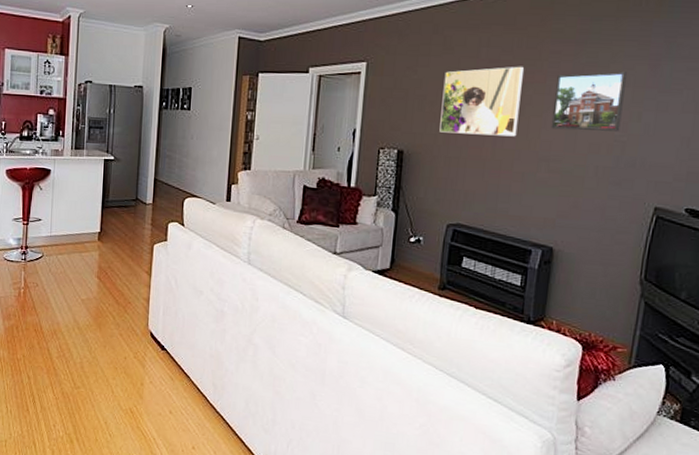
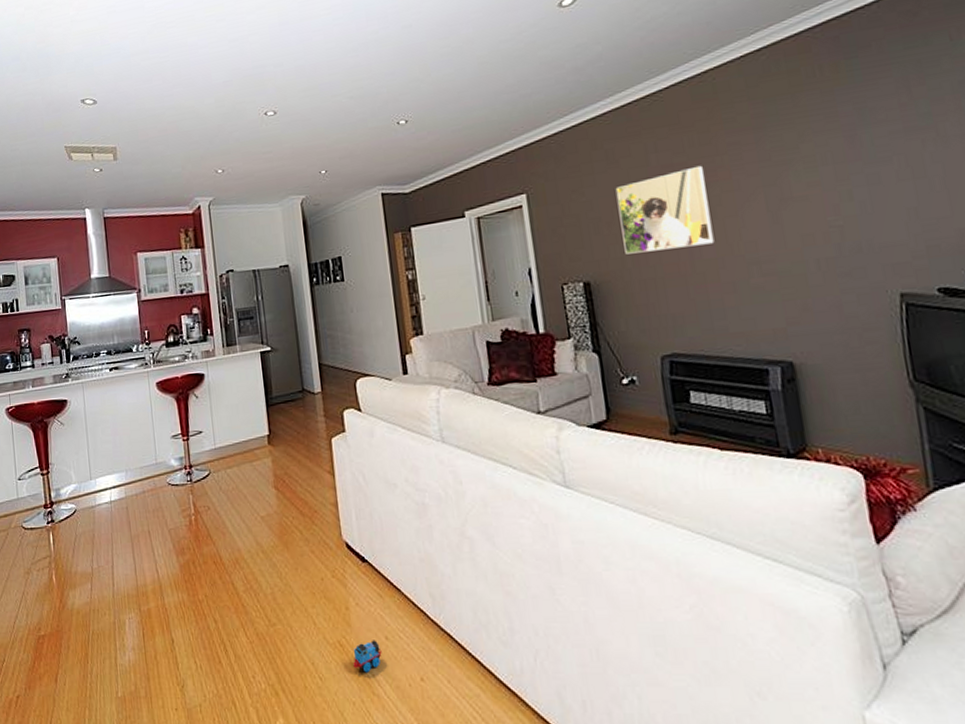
toy train: none [139,412,165,436] -> present [353,640,382,673]
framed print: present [551,71,627,132] -> none [743,149,832,227]

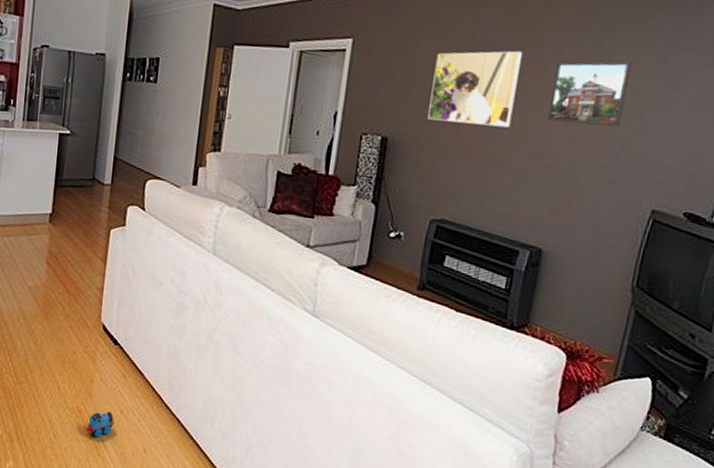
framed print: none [743,149,832,227] -> present [547,61,631,127]

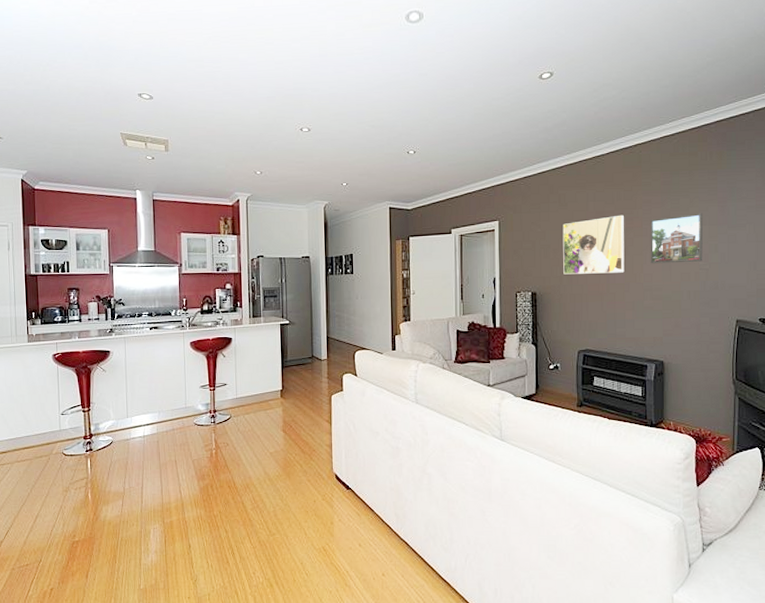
toy train: present [86,411,115,438] -> none [333,546,355,570]

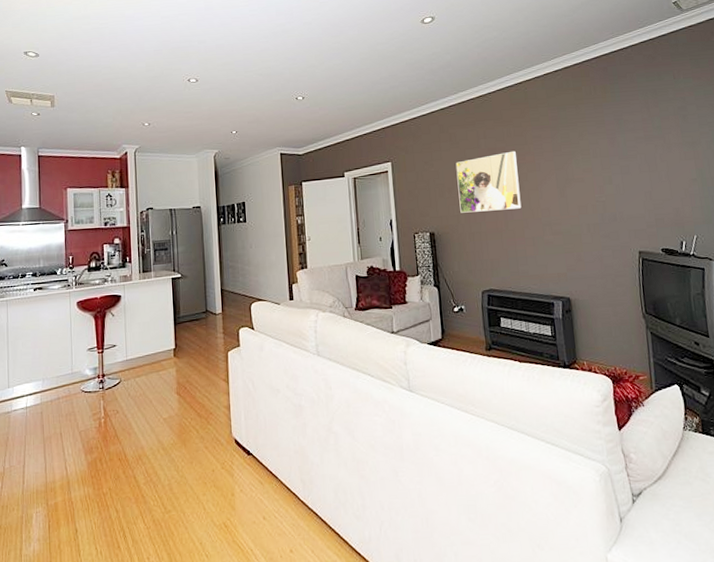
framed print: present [650,213,703,264] -> none [542,146,599,199]

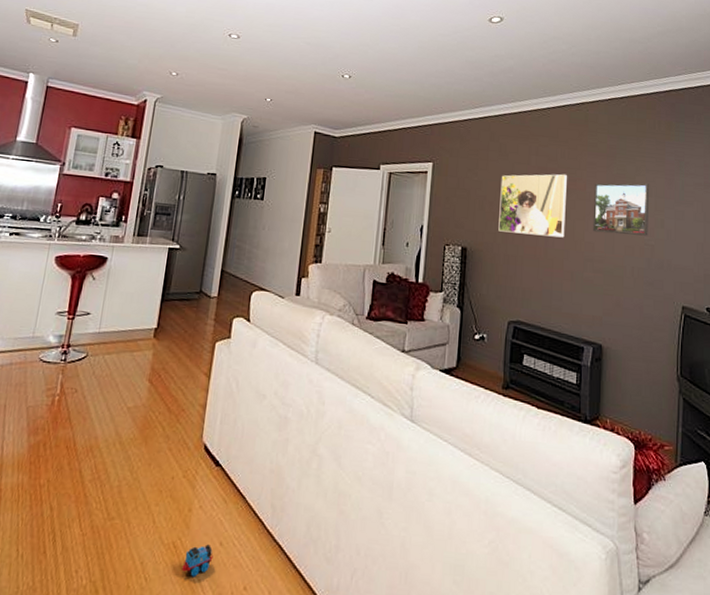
toy train: none [235,520,260,549] -> present [181,544,213,577]
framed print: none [542,146,599,199] -> present [592,182,649,236]

